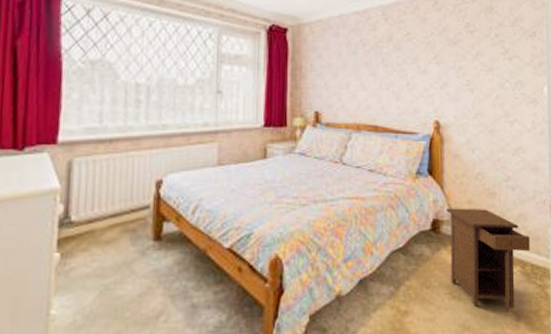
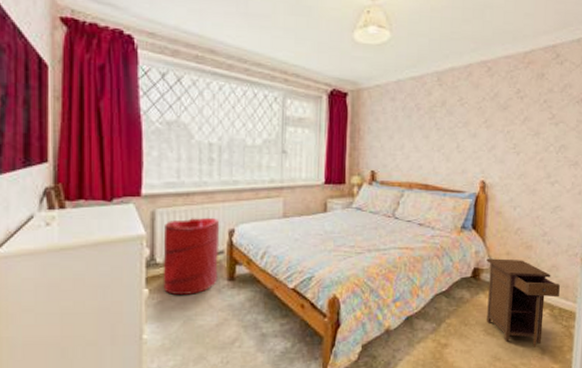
laundry hamper: none [77,166,146,259] -> present [163,217,220,295]

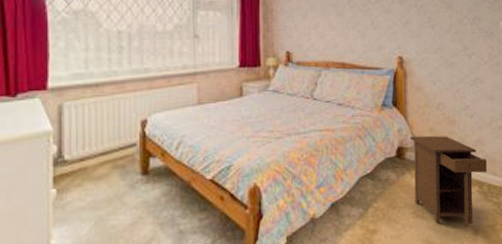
laundry hamper: present [163,217,220,295] -> none [71,108,132,194]

